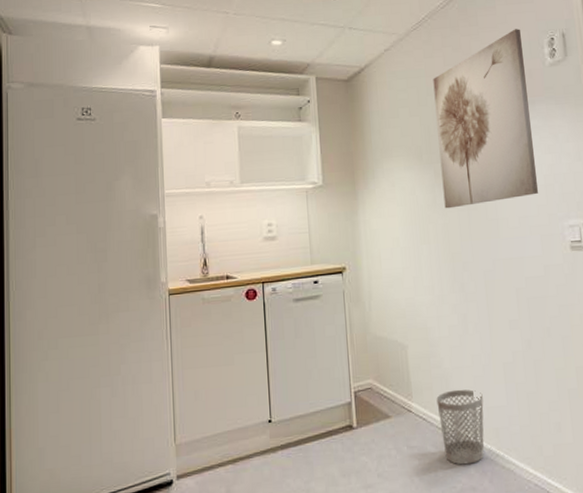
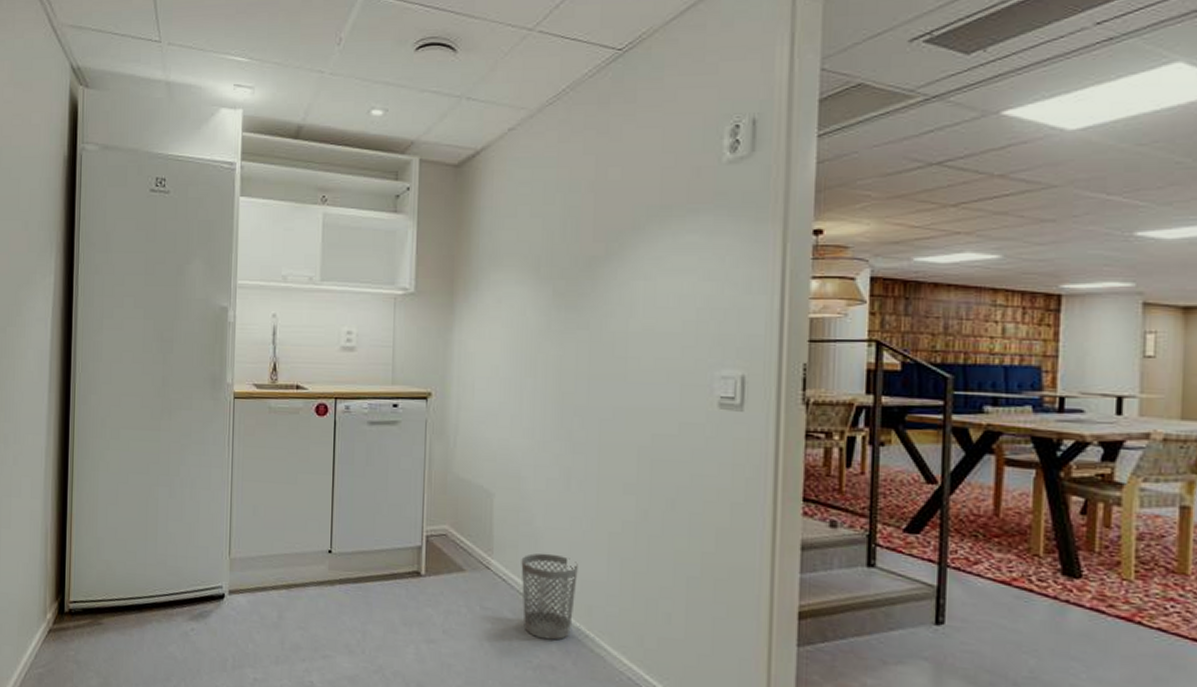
wall art: present [433,29,539,209] -> none [560,110,693,338]

